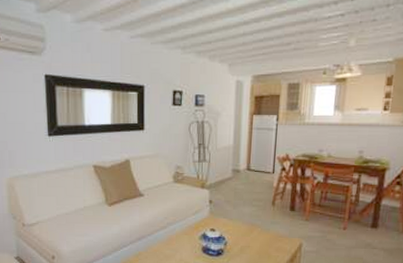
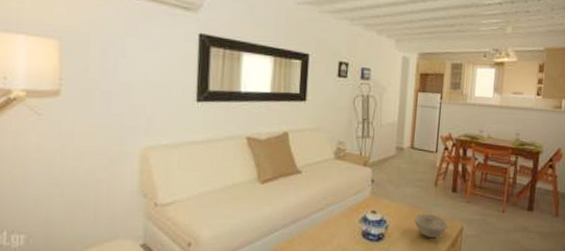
bowl: none [252,232,286,253] -> present [413,214,448,238]

